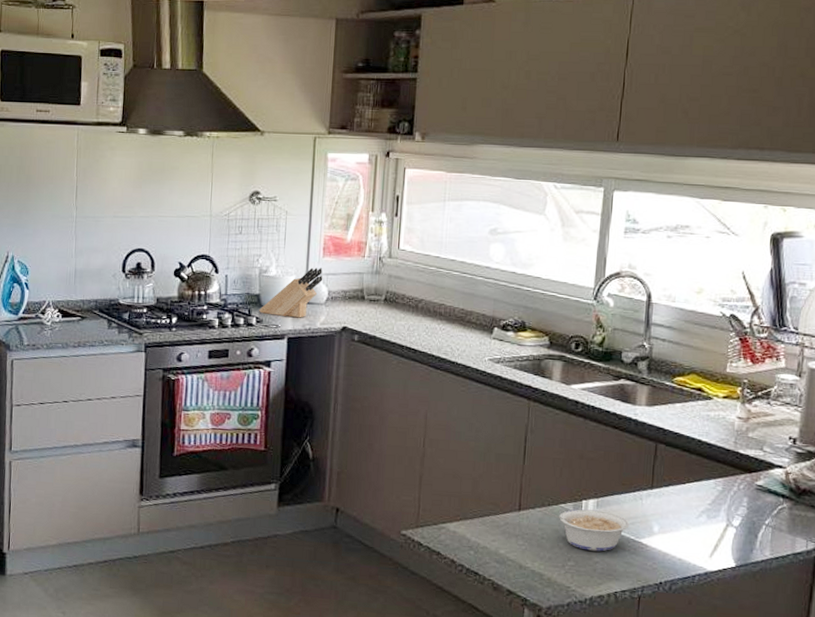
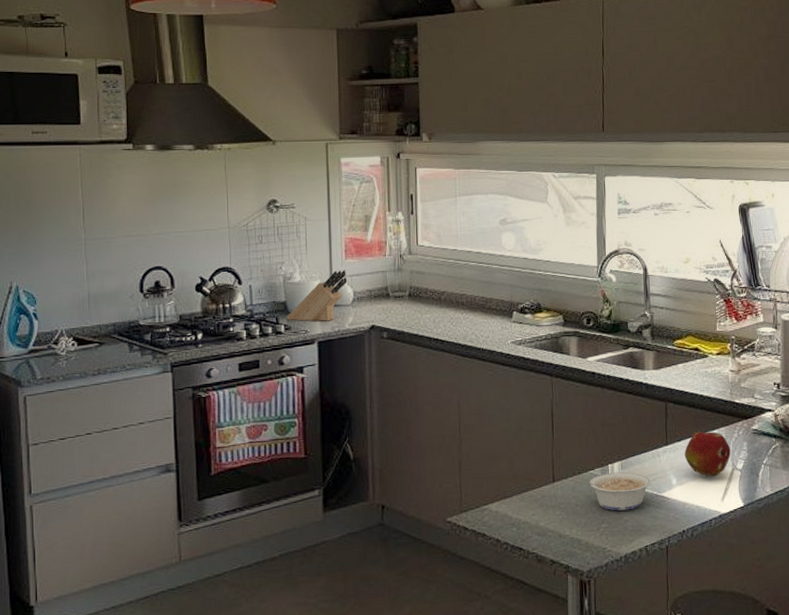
fruit: none [671,479,727,530] -> present [684,431,731,477]

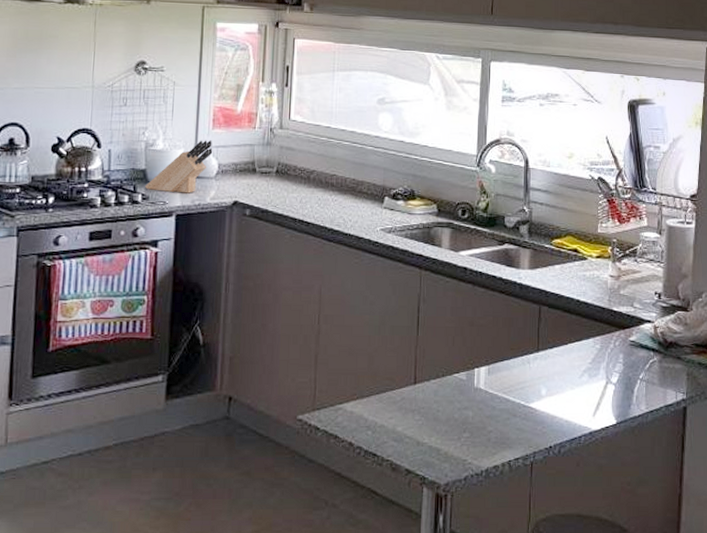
legume: present [577,472,652,511] -> none [440,377,519,420]
fruit: present [684,431,731,477] -> none [556,339,605,389]

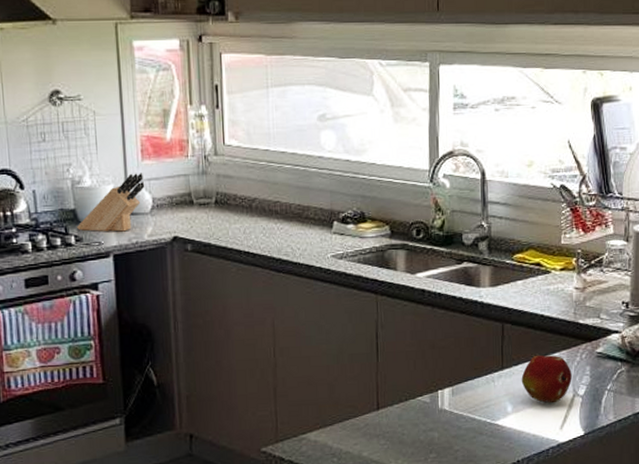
fruit: none [556,339,605,389] -> present [521,354,572,404]

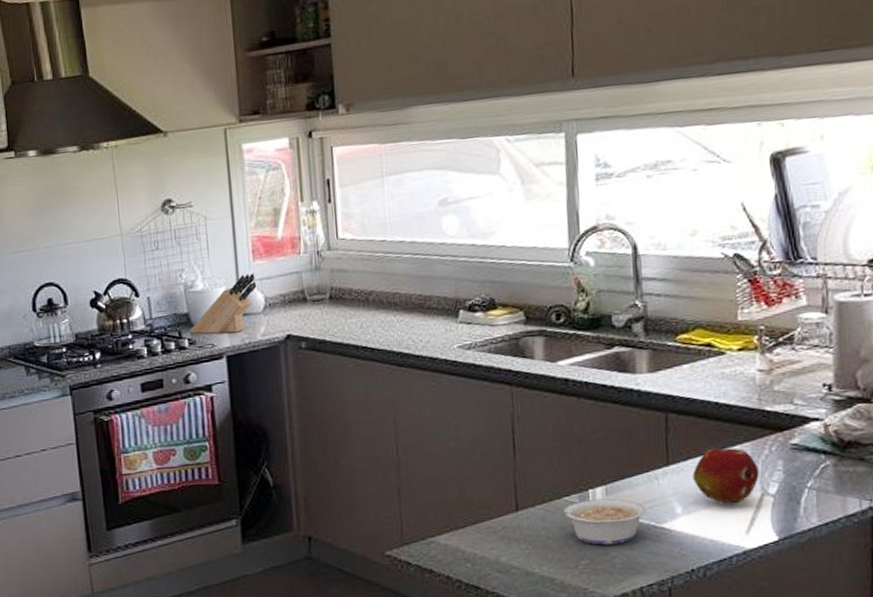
legume: none [404,398,485,440] -> present [547,498,647,545]

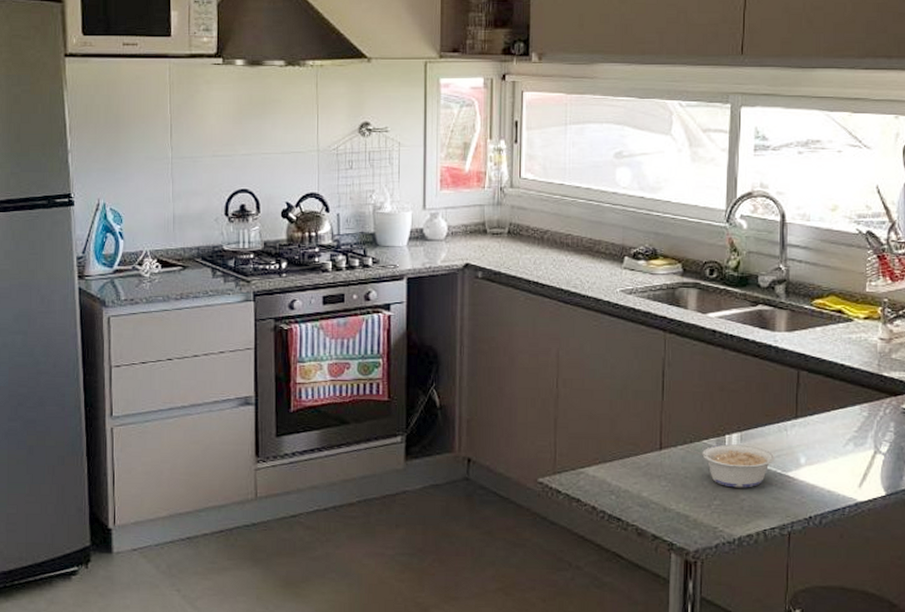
knife block: present [190,273,257,334] -> none [375,201,442,256]
fruit: present [692,448,759,504] -> none [817,406,874,459]

